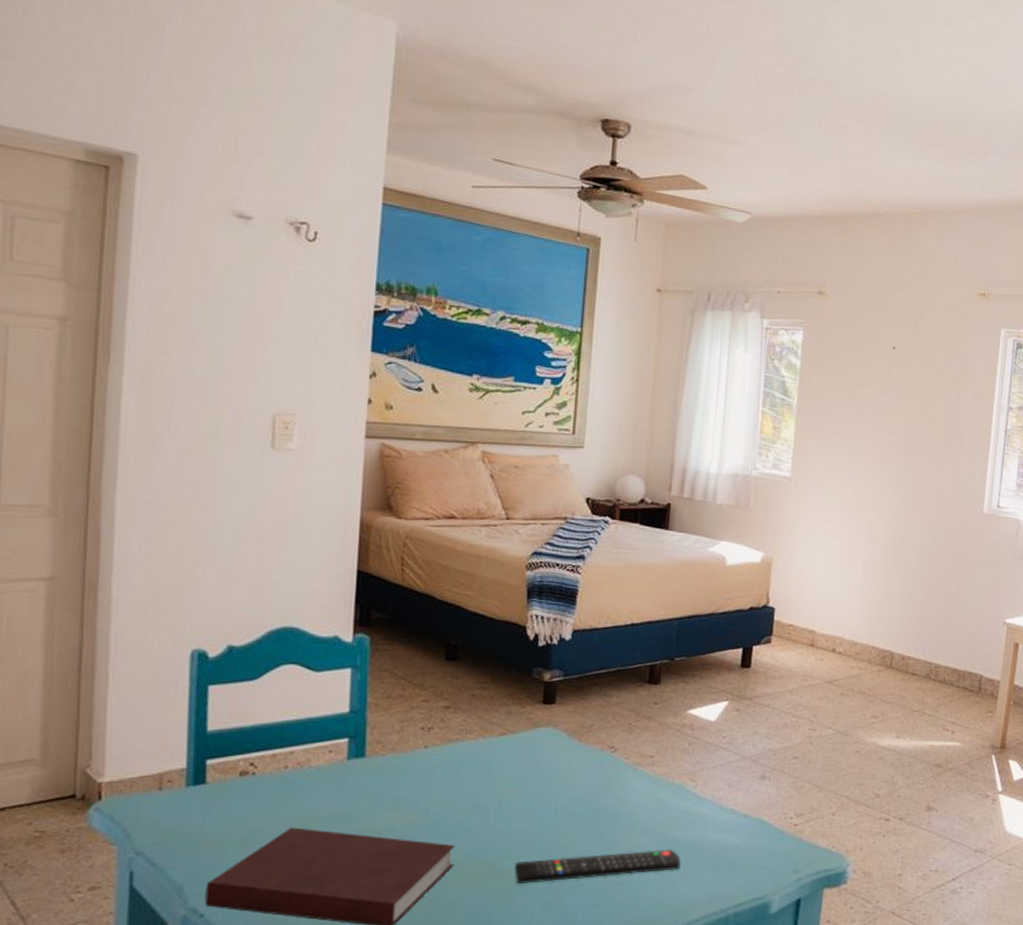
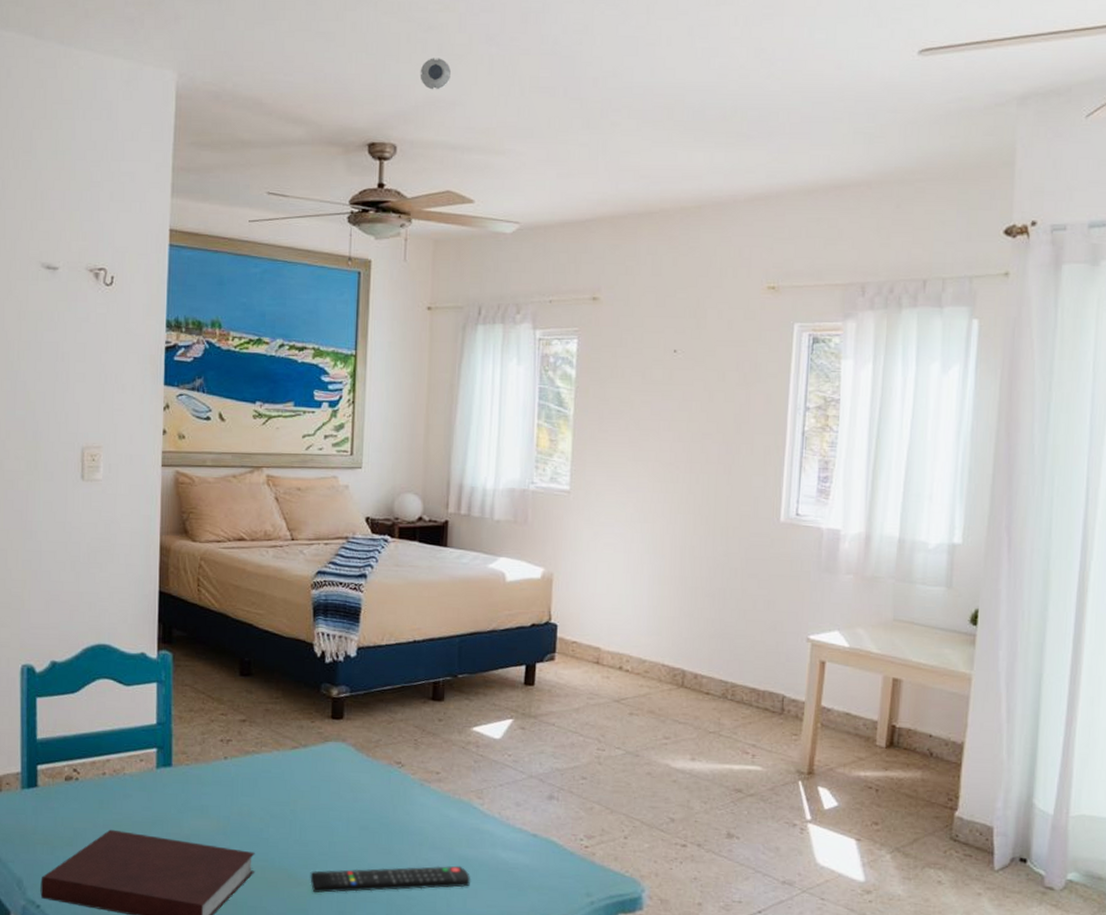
smoke detector: none [657,41,688,74] -> present [420,58,451,90]

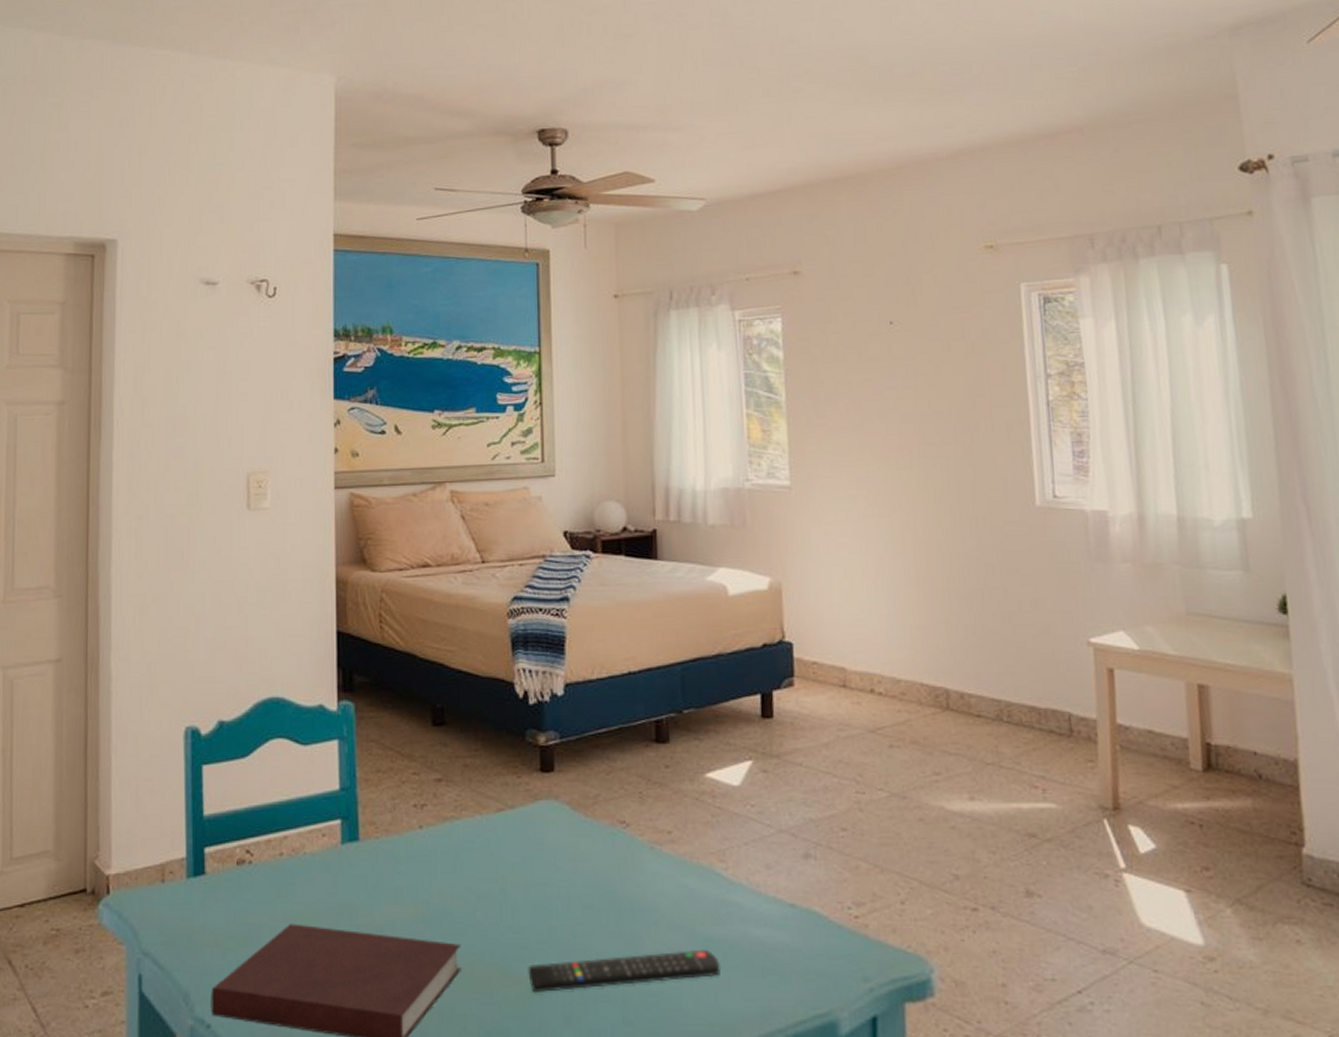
smoke detector: present [420,58,451,90] -> none [586,39,619,72]

